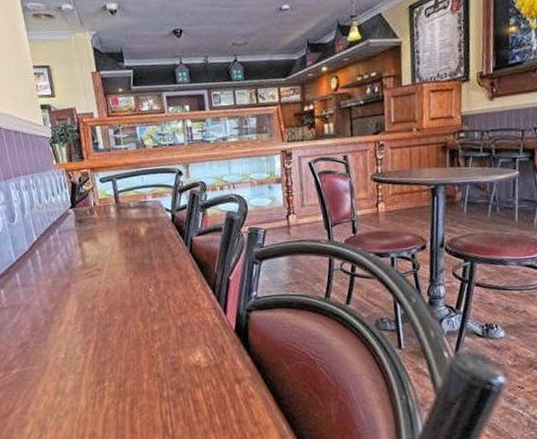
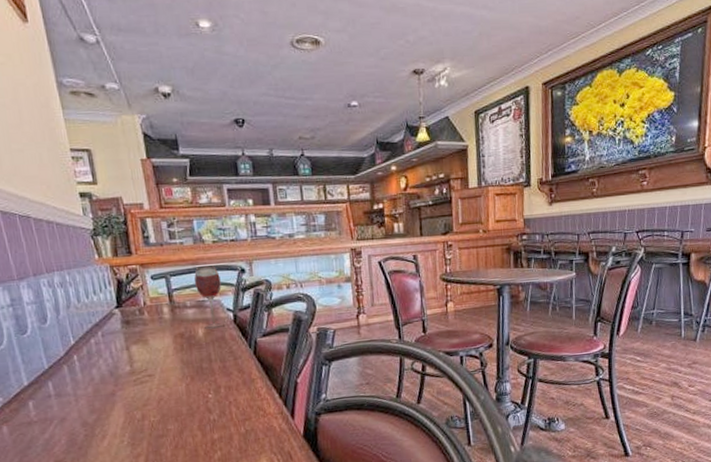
wineglass: none [136,168,165,229] -> present [193,265,226,330]

